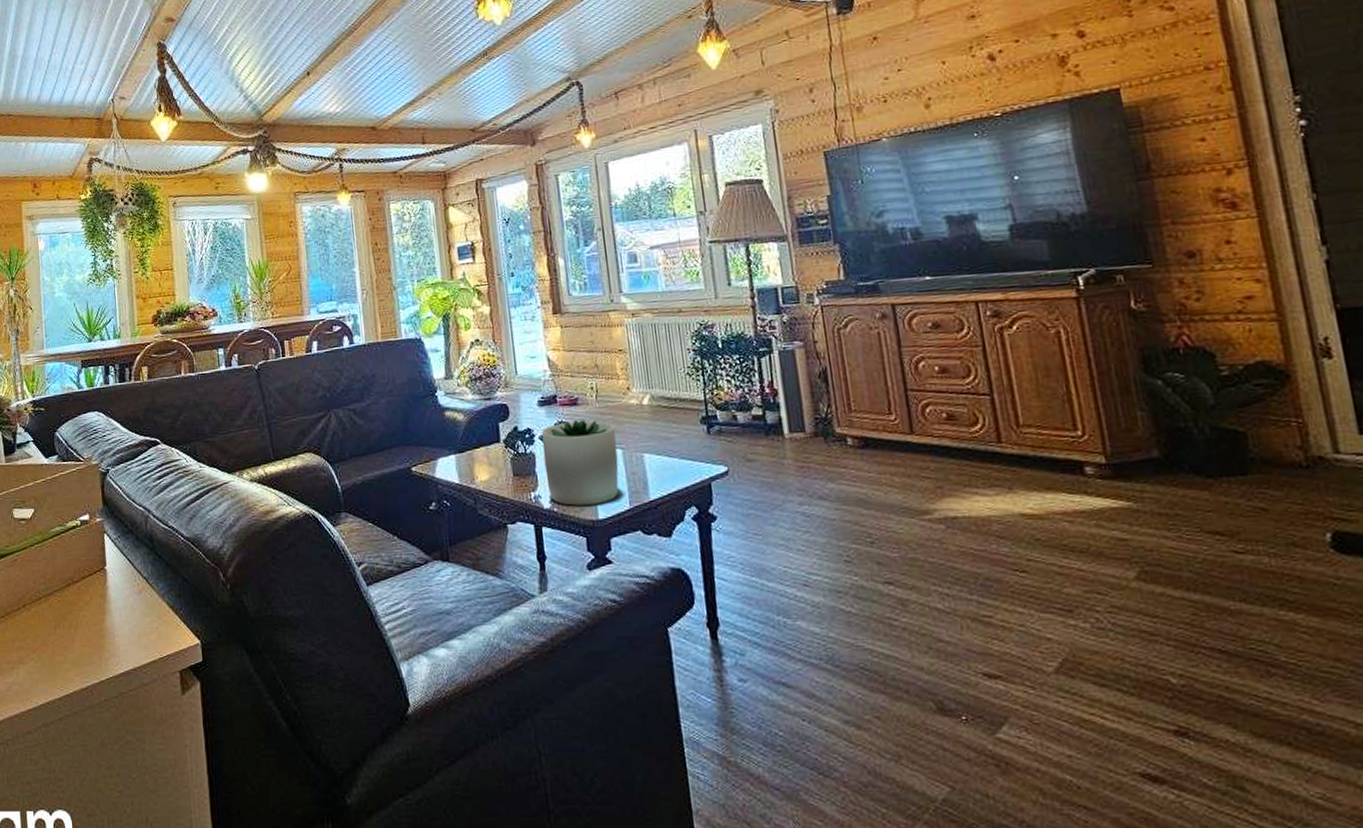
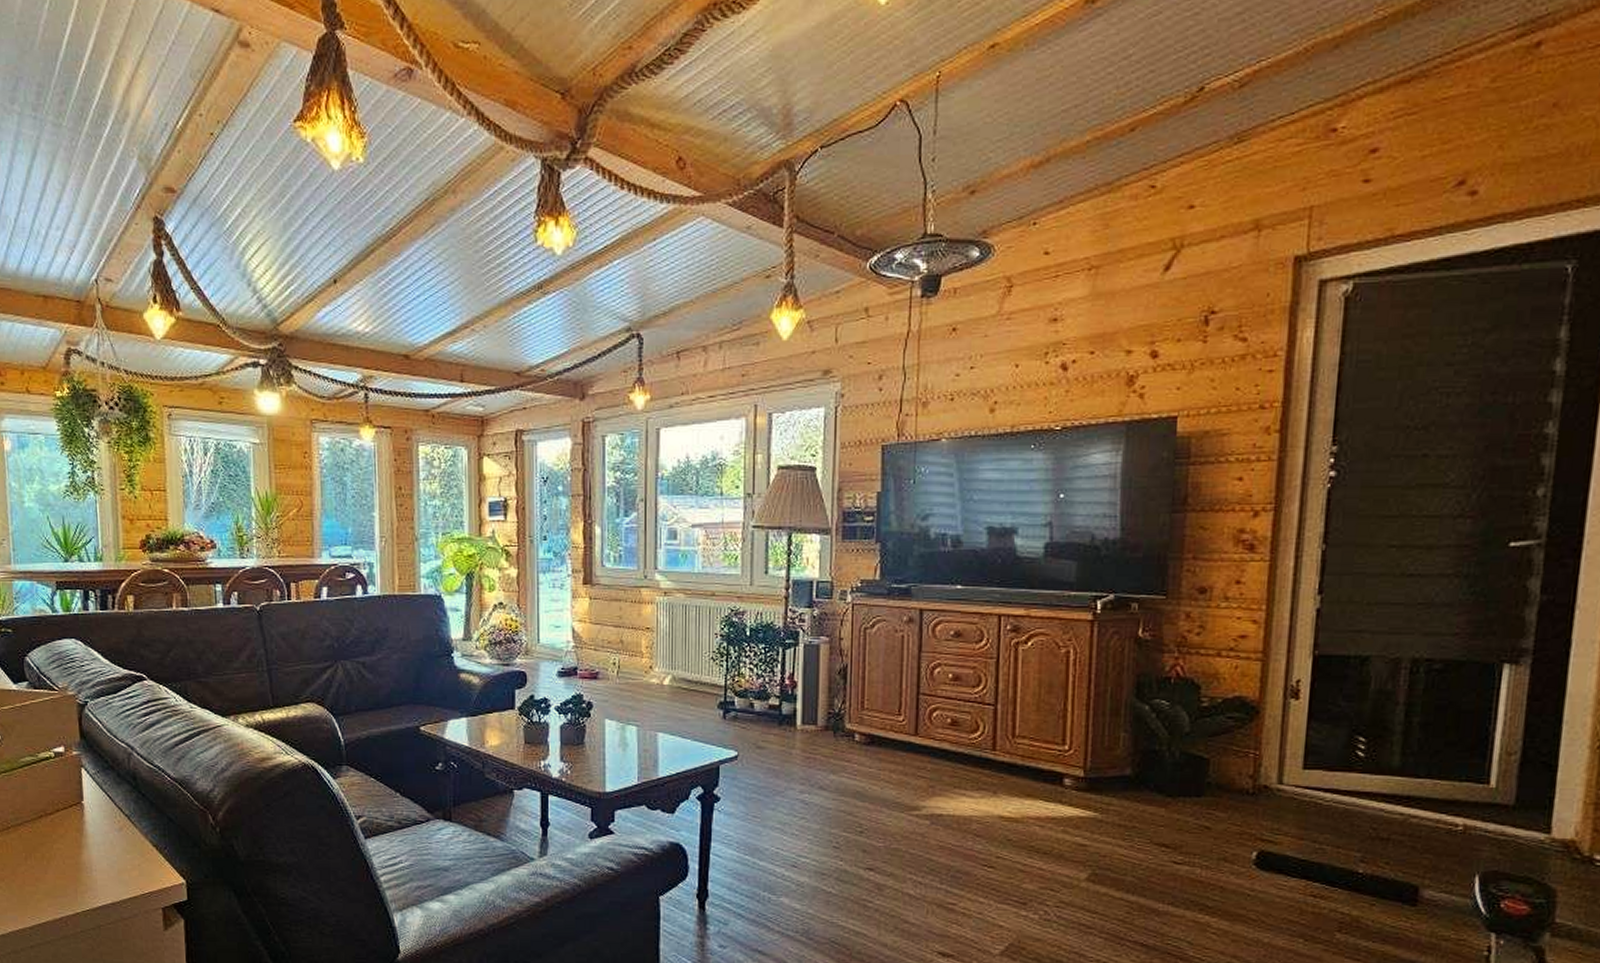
planter: present [541,420,619,506] -> none [557,694,633,777]

